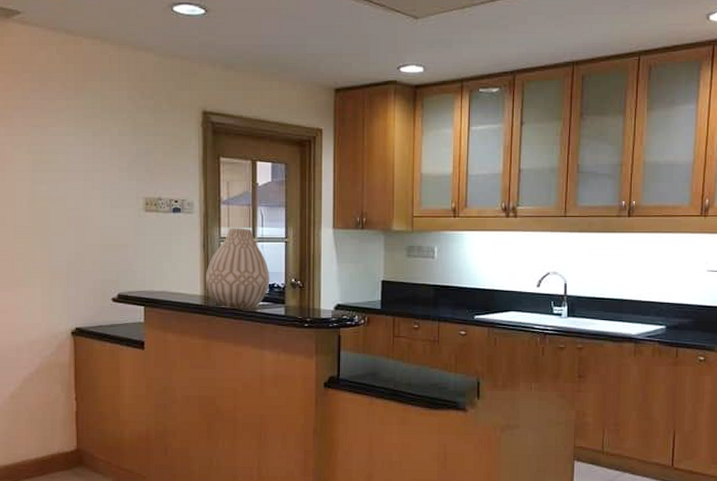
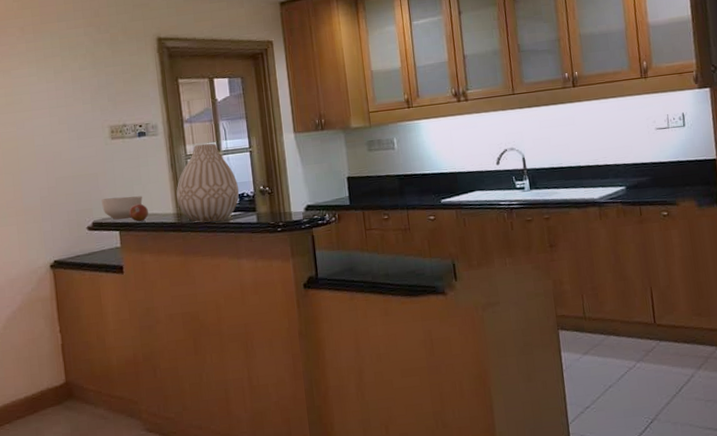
bowl: none [129,272,171,295] -> present [101,196,143,220]
fruit: none [155,281,176,300] -> present [128,203,149,222]

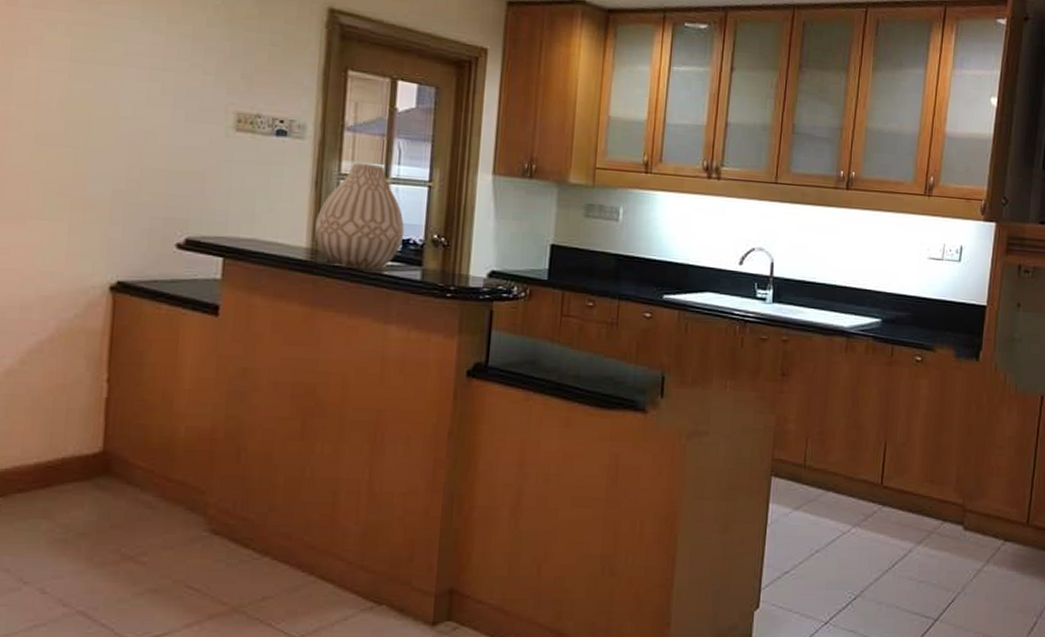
bowl: present [101,196,143,220] -> none [204,210,266,244]
fruit: present [128,203,149,222] -> none [241,225,272,251]

